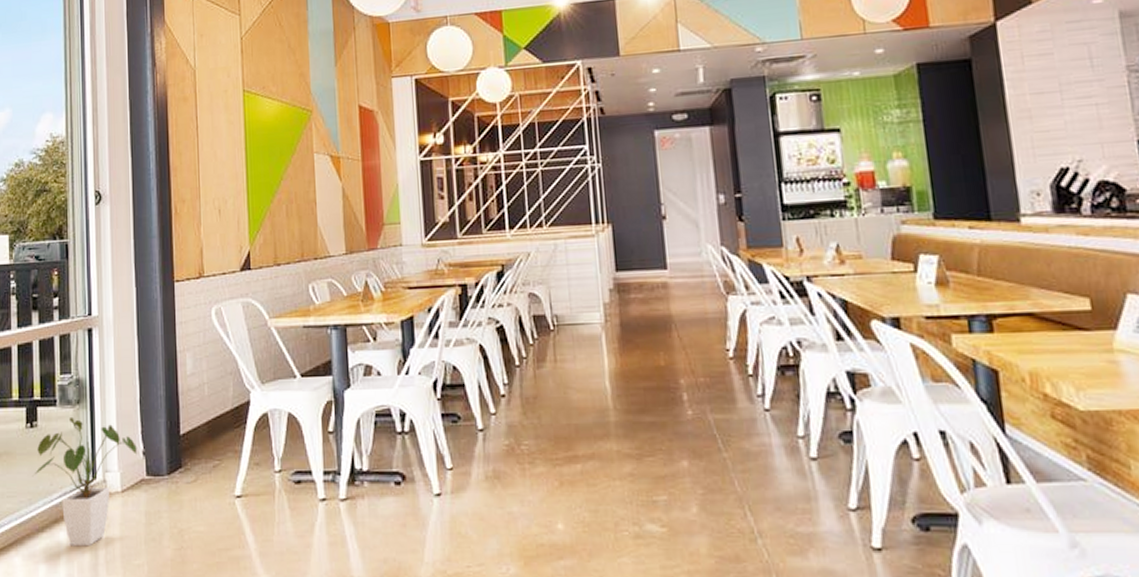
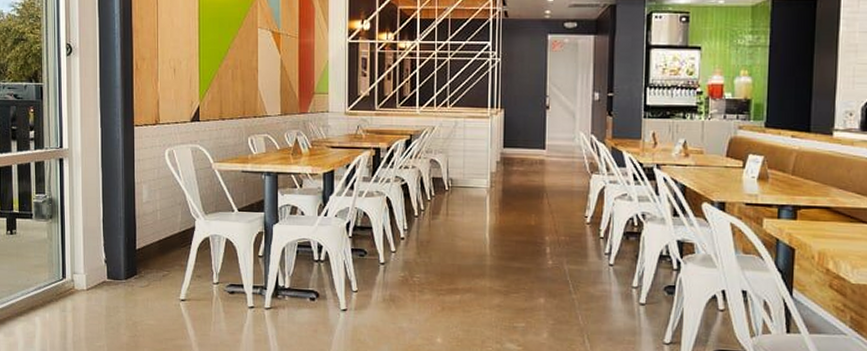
house plant: present [32,416,137,547] -> none [12,228,100,330]

